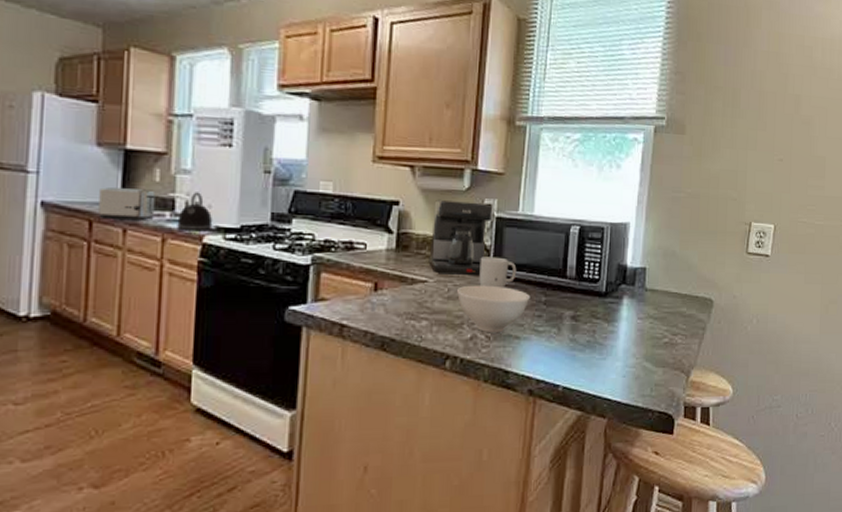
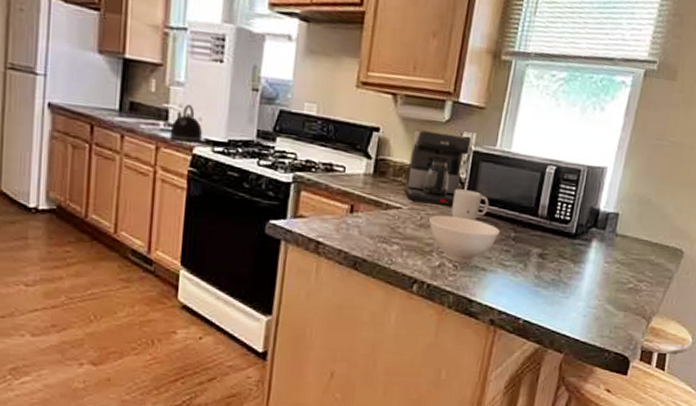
toaster: present [98,187,156,221] -> none [99,93,151,129]

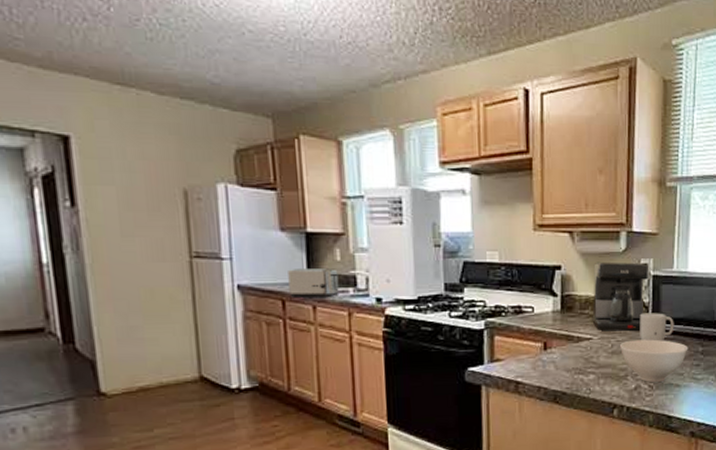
toaster: none [99,93,151,129] -> present [288,268,339,298]
kettle: present [169,104,203,143] -> none [360,268,393,305]

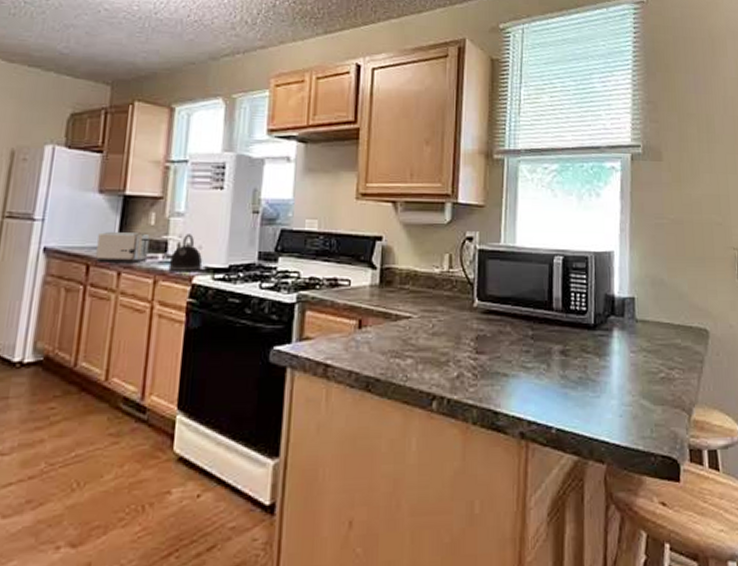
kettle: none [360,268,393,305] -> present [168,234,203,272]
coffee maker: present [592,261,649,331] -> none [412,233,475,310]
bowl: present [619,339,688,383] -> none [441,320,517,371]
mug: present [639,313,674,342] -> none [464,290,501,323]

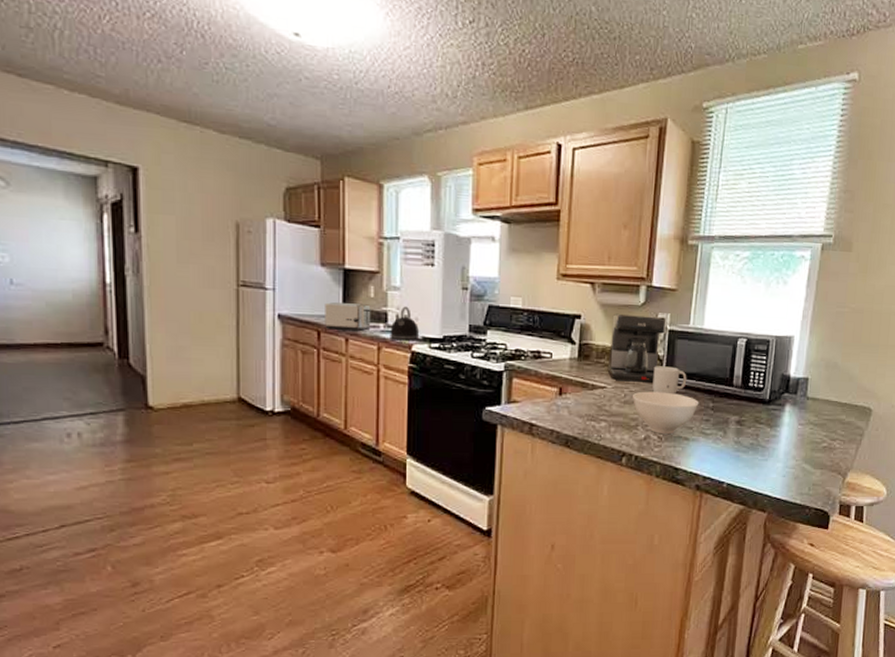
coffee maker: none [412,233,475,310] -> present [607,313,666,382]
bowl: none [441,320,517,371] -> present [632,391,699,435]
mug: none [464,290,501,323] -> present [652,366,687,395]

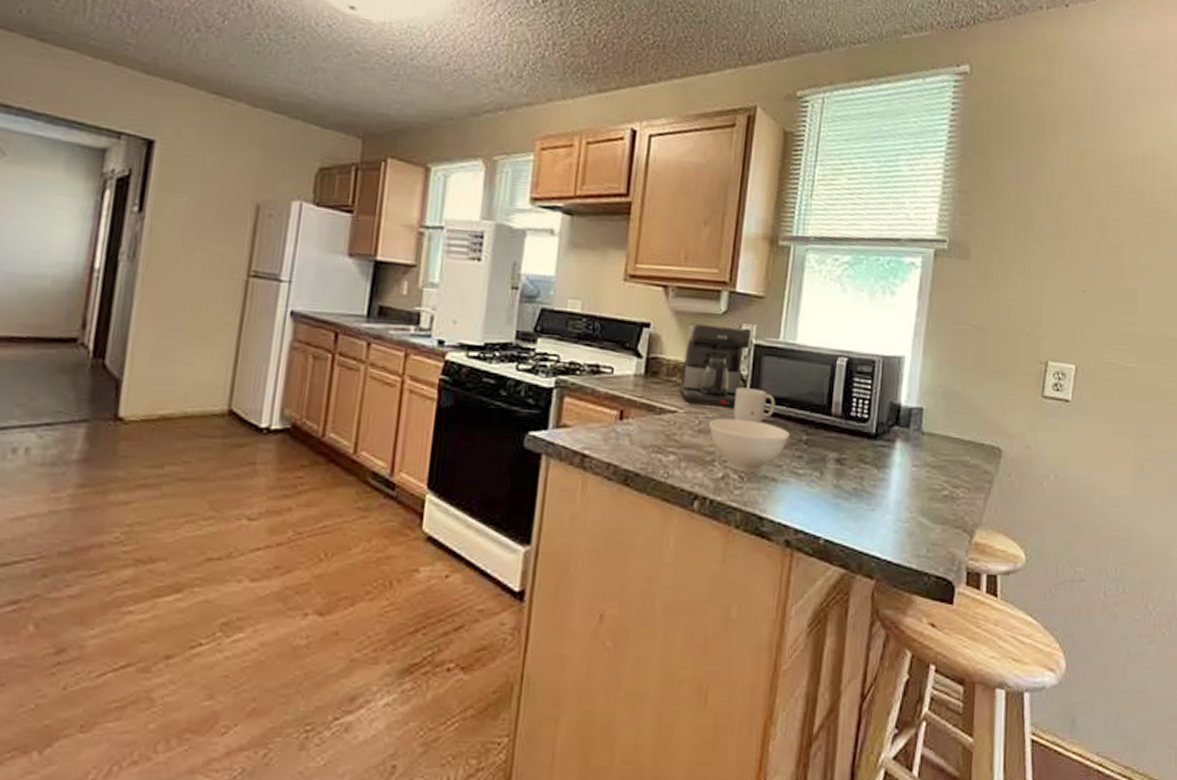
toaster: present [325,302,371,332] -> none [344,299,402,335]
kettle: present [390,306,420,341] -> none [420,306,457,348]

